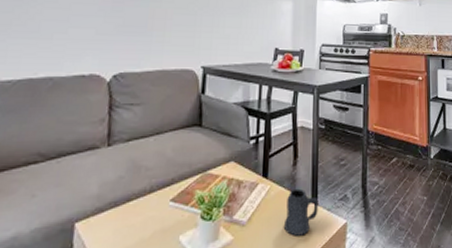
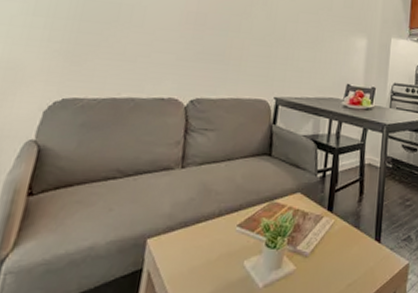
mug: present [283,188,319,236] -> none [345,225,382,272]

